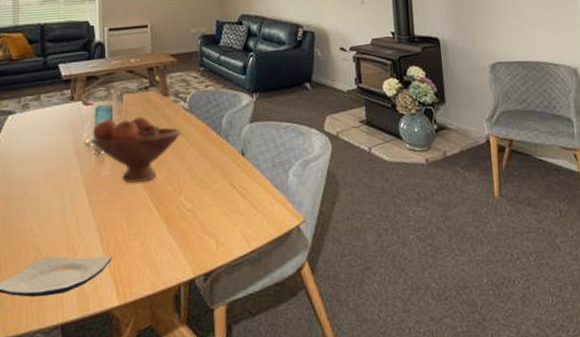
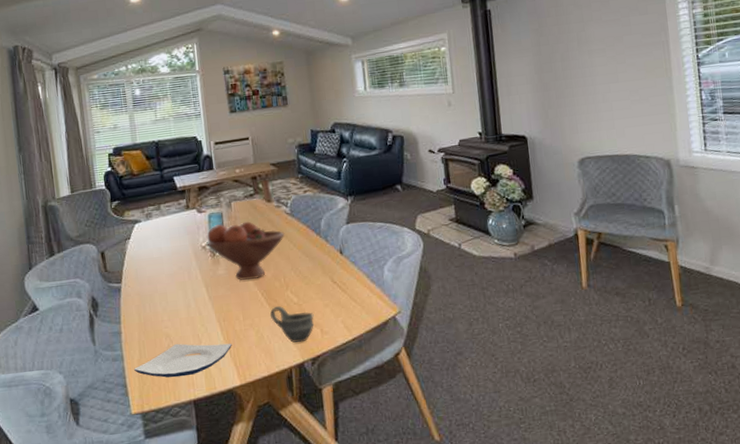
cup: none [159,212,209,256] -> present [270,305,314,343]

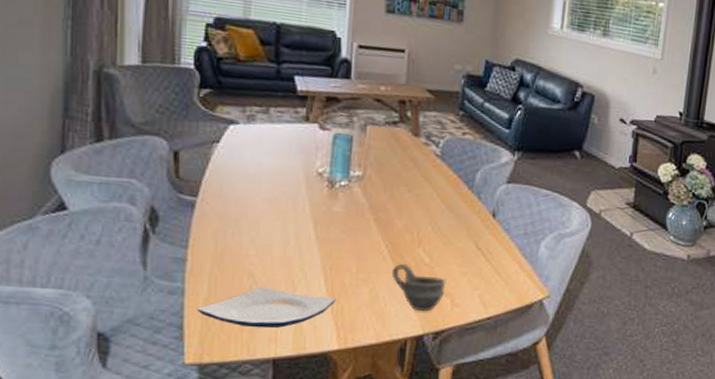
fruit bowl: present [206,221,285,280] -> none [325,149,429,226]

